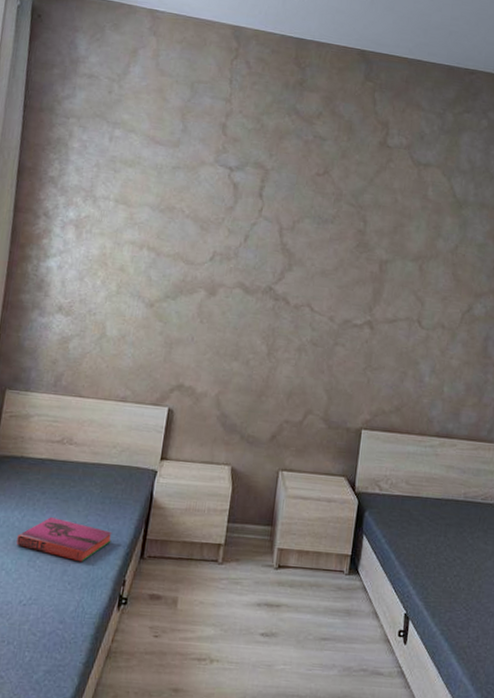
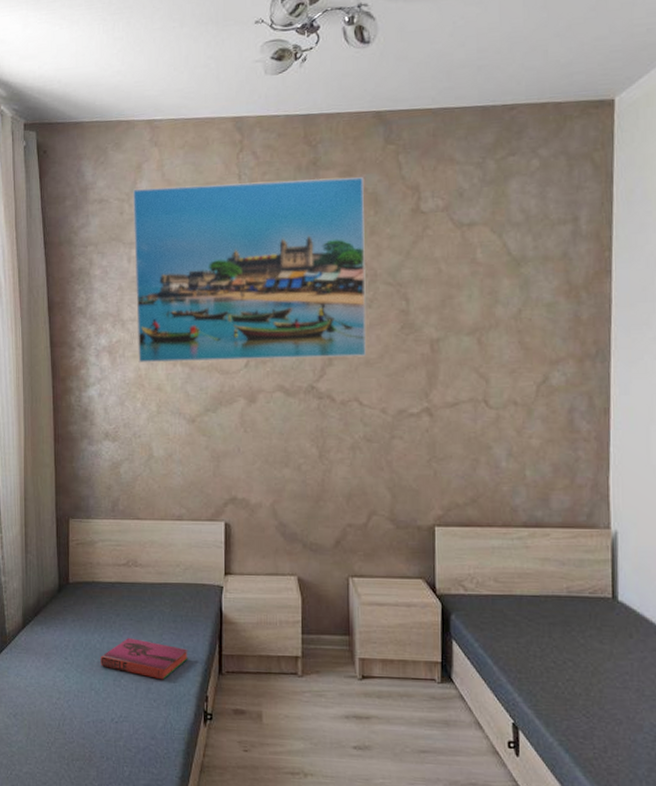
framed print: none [105,71,343,267] -> present [132,176,367,363]

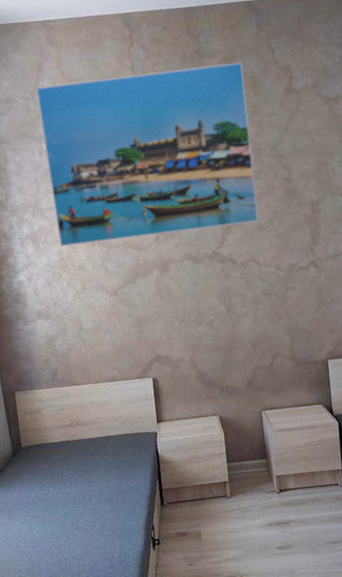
hardback book: present [101,638,189,680] -> none [58,487,134,518]

